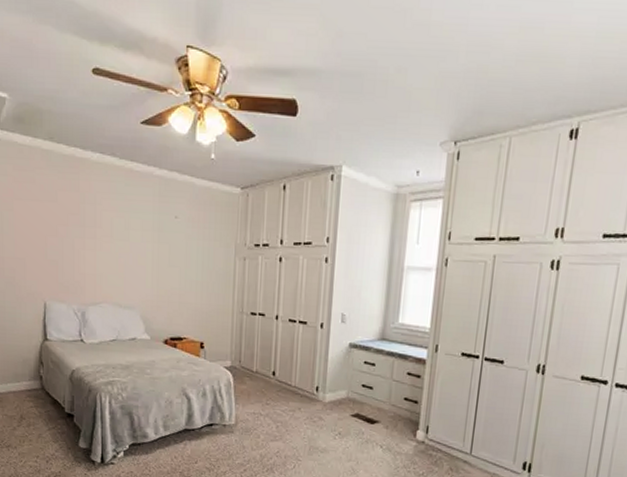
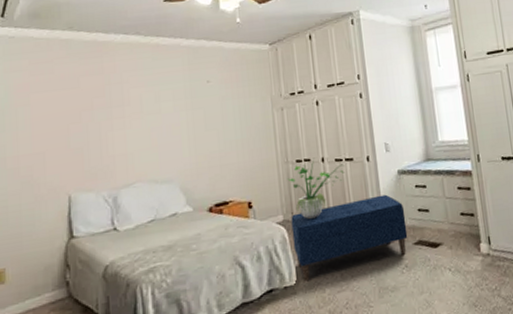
bench: none [237,362,349,425] -> present [291,194,408,282]
potted plant: none [240,316,297,371] -> present [287,160,345,219]

